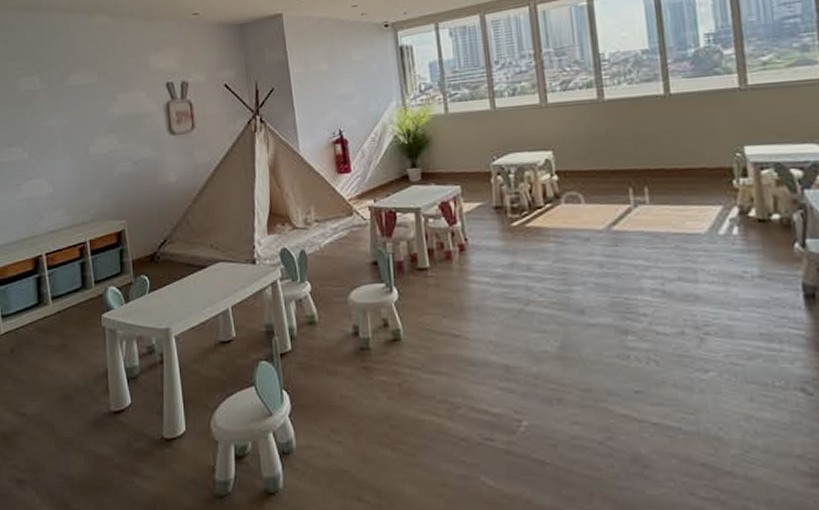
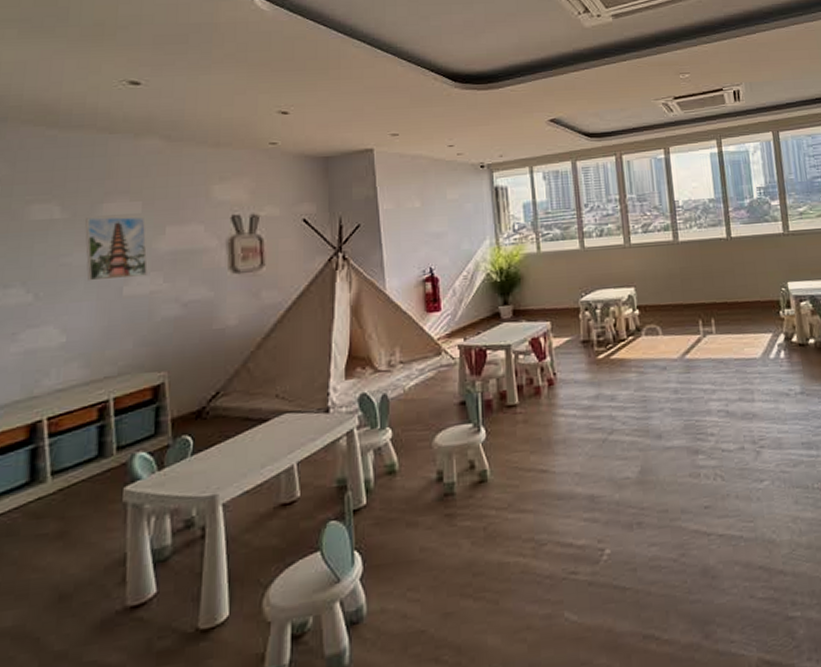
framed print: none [59,86,106,142] -> present [85,217,148,281]

